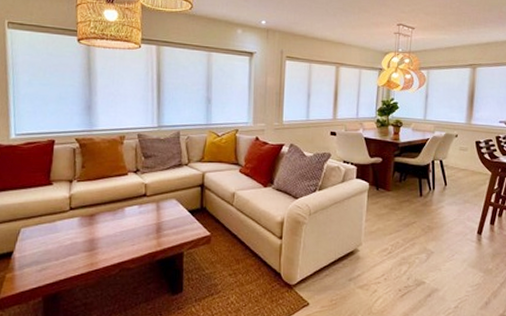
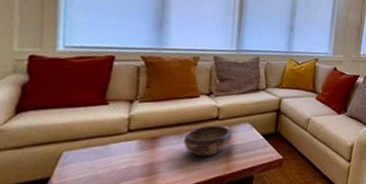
decorative bowl: none [116,202,160,234] -> present [183,125,233,157]

